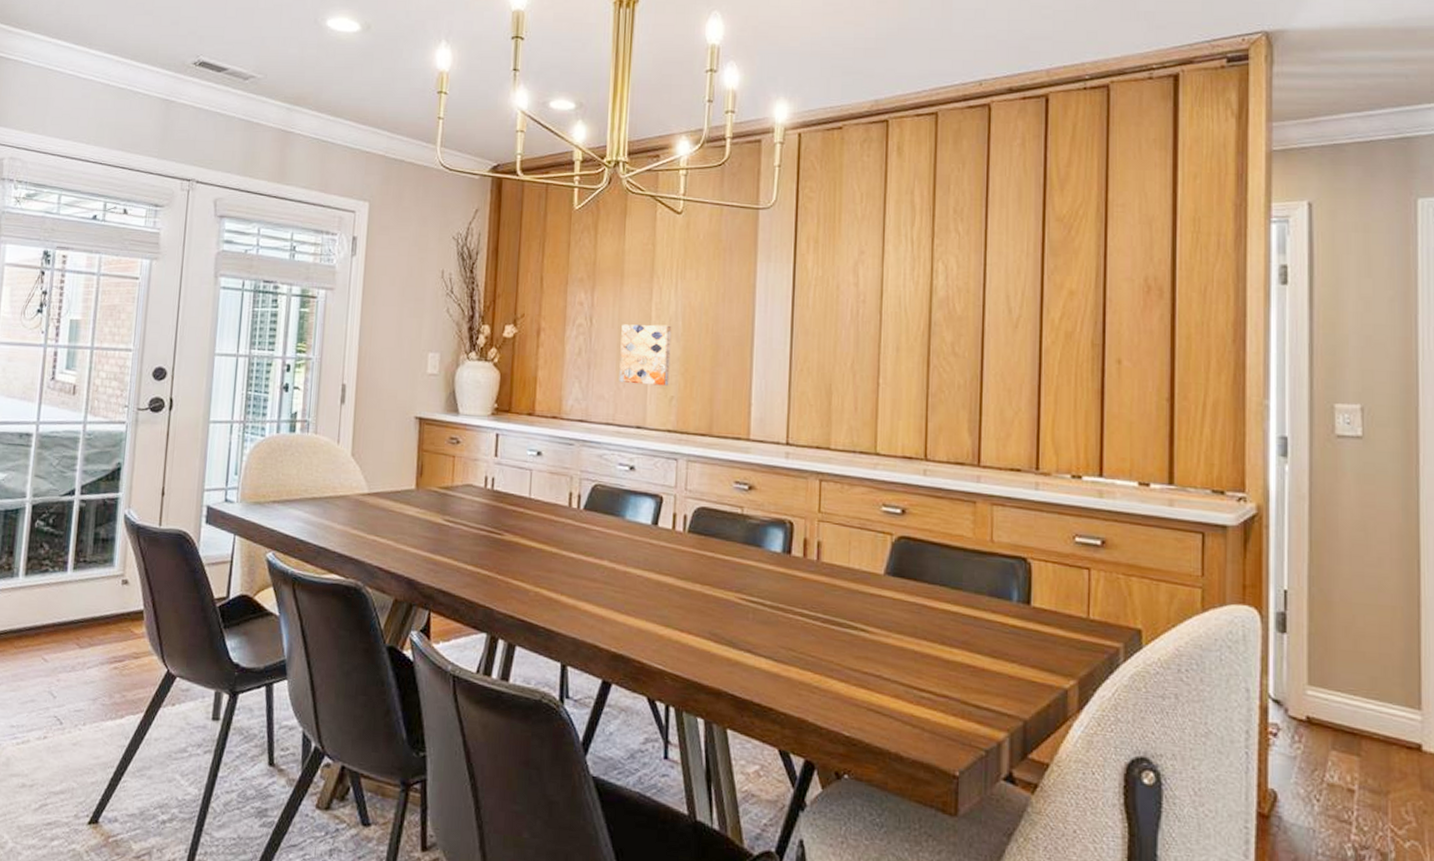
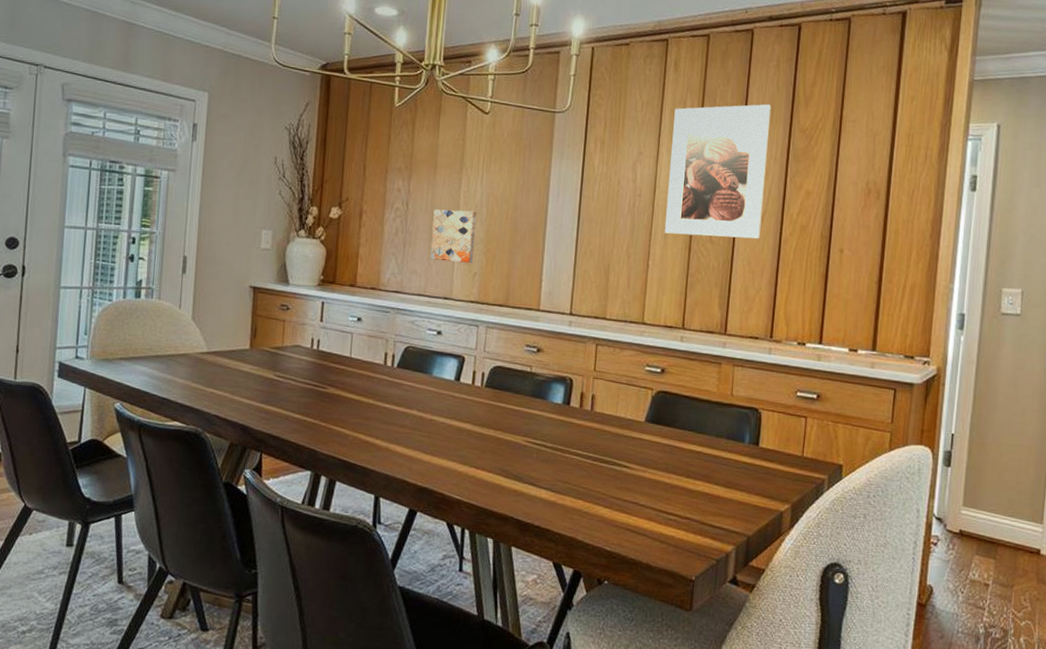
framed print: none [895,190,1019,350] -> present [664,104,772,240]

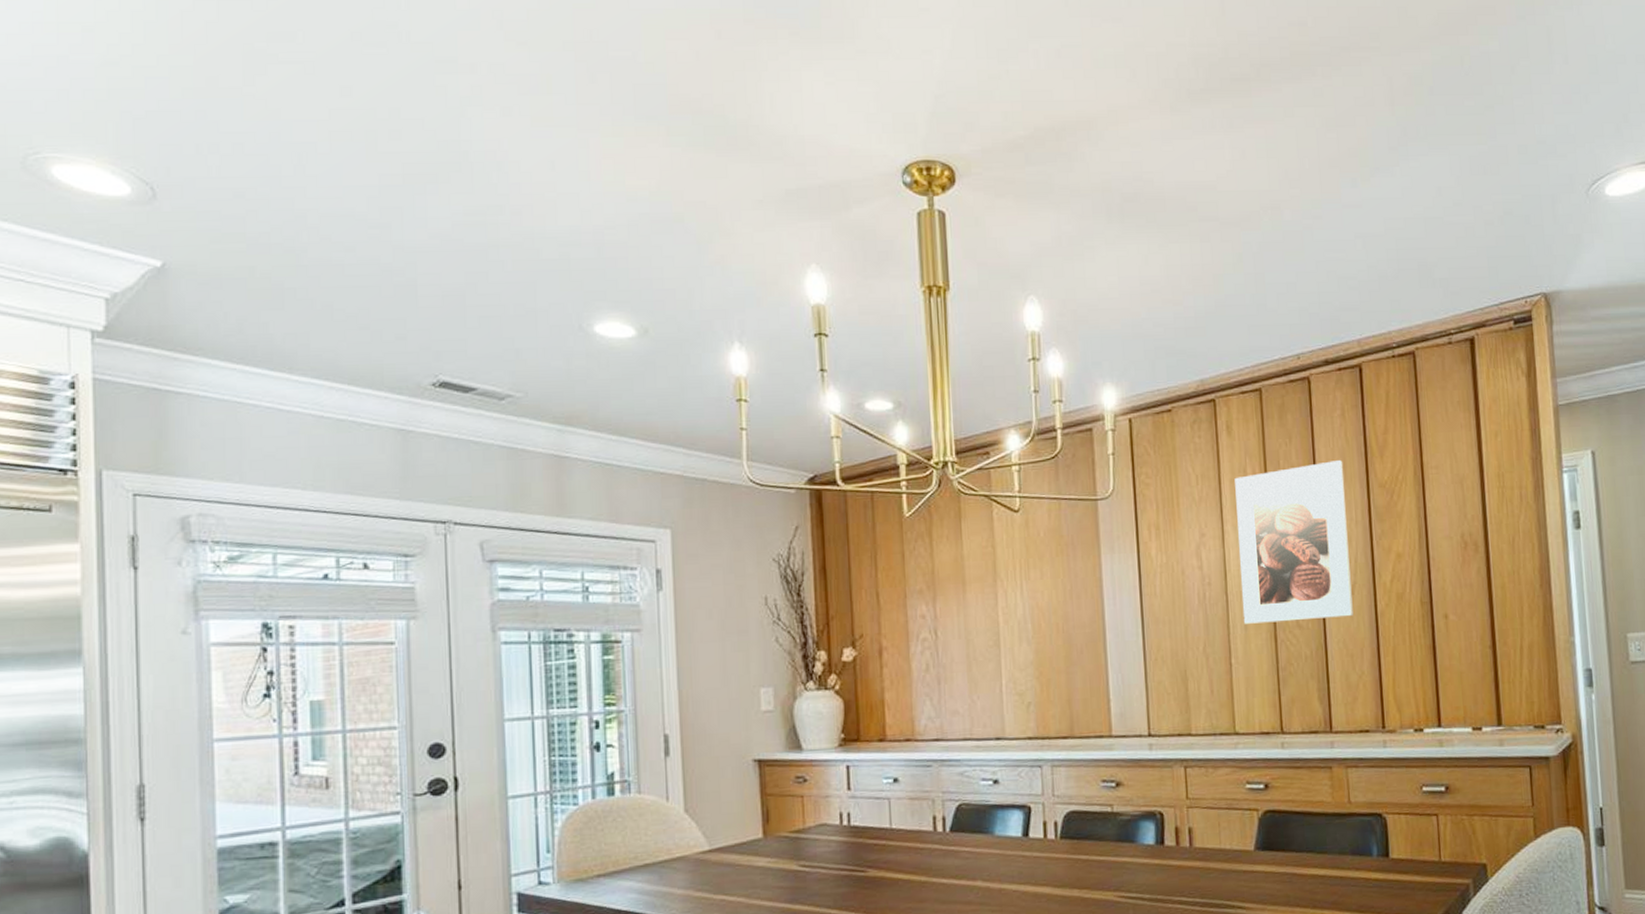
wall art: present [430,209,477,264] -> none [969,629,1025,695]

